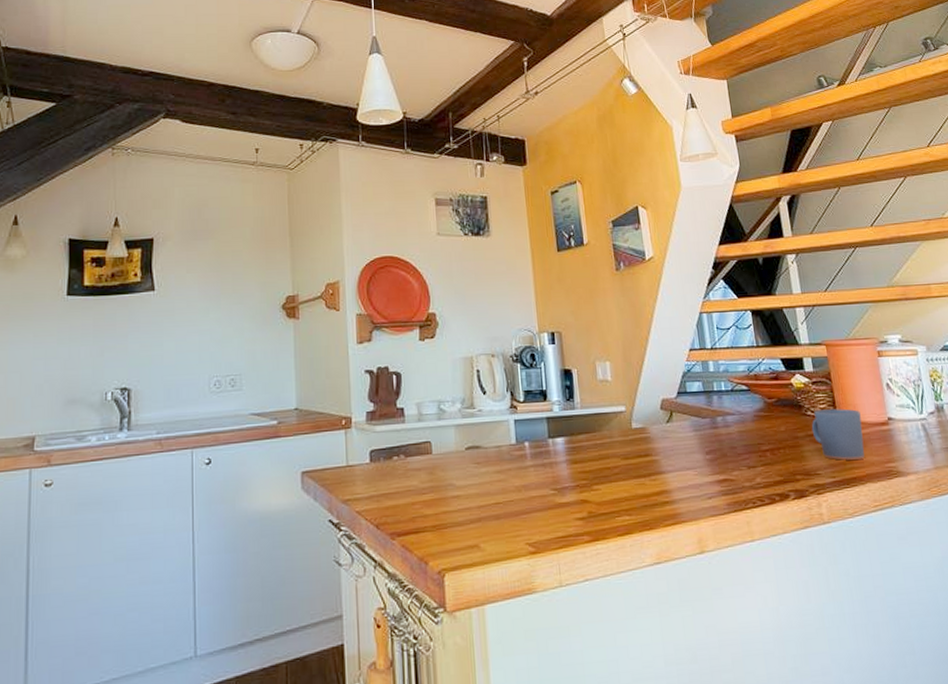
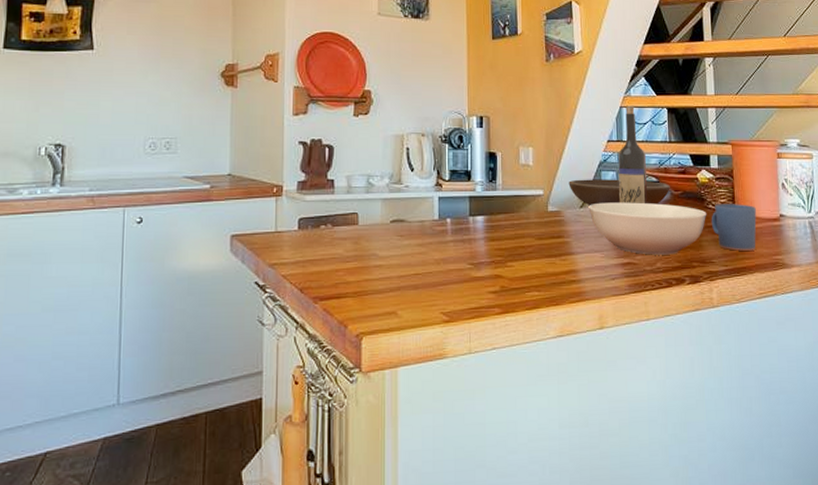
wooden bowl: none [651,389,763,421] -> present [568,179,670,206]
bowl: none [675,413,807,470] -> present [588,202,707,255]
wine bottle: none [702,310,739,416] -> present [618,105,647,205]

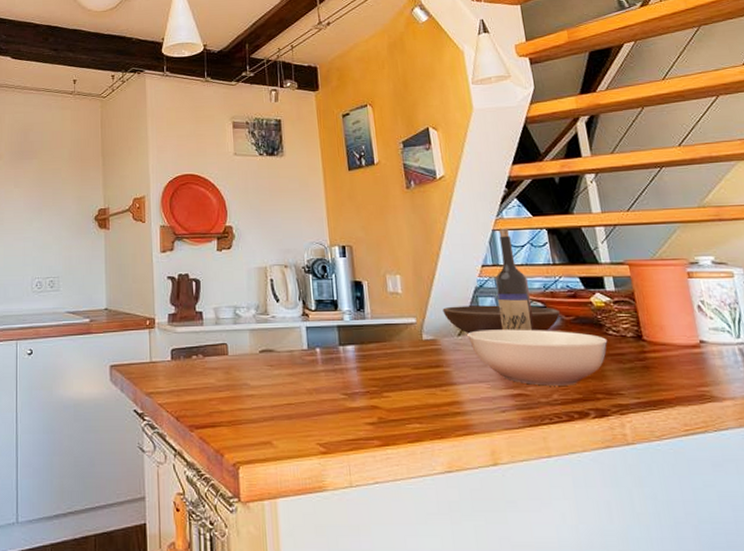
mug: present [711,204,757,251] -> none [613,329,673,382]

